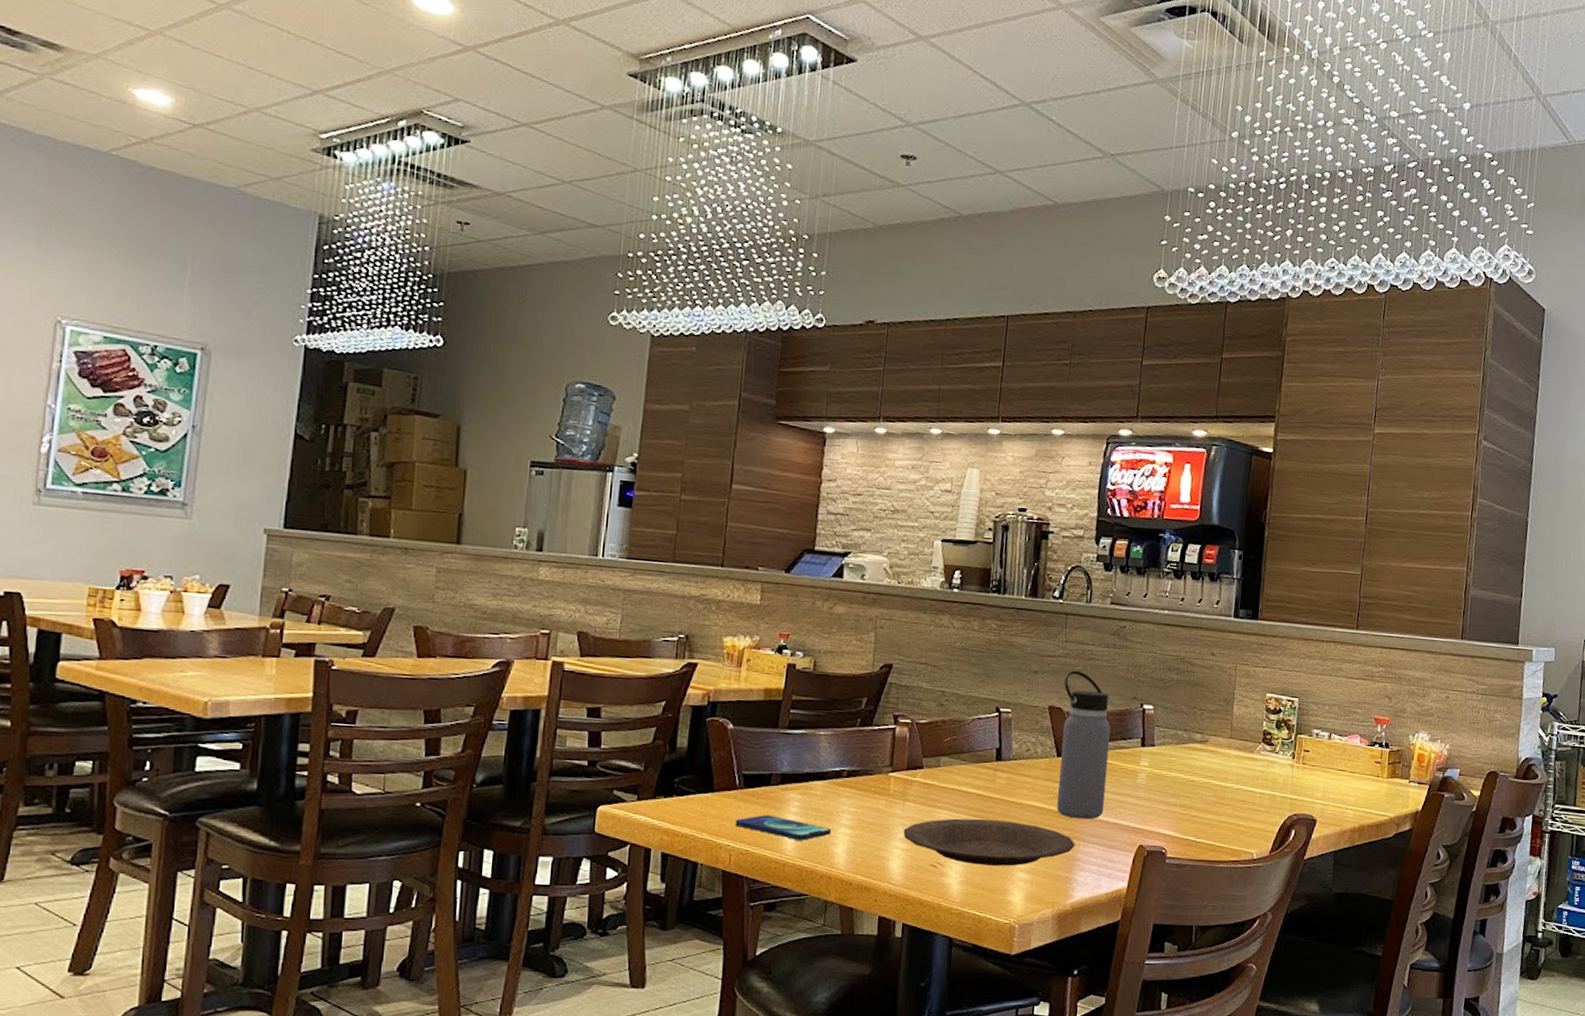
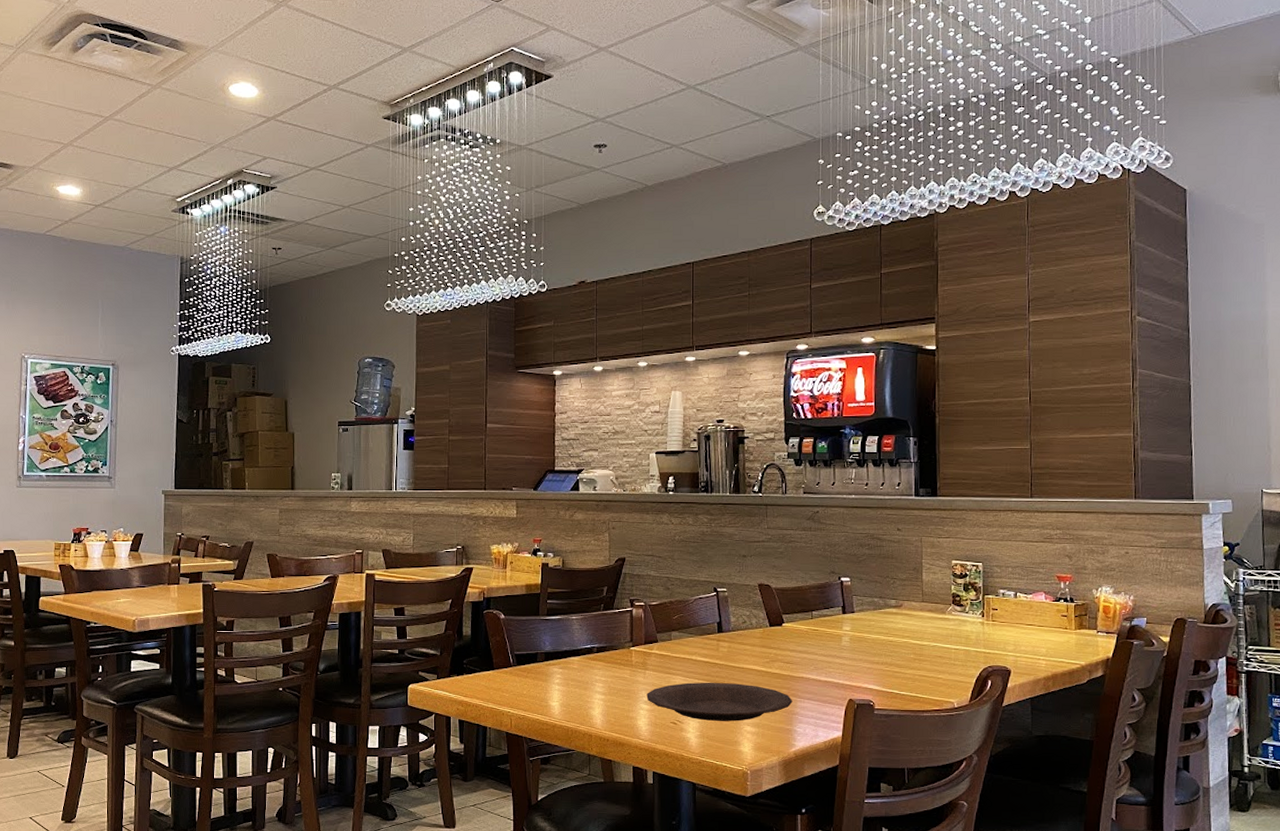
smartphone: present [735,815,832,841] -> none [513,686,589,706]
water bottle: present [1056,670,1111,820] -> none [770,552,815,679]

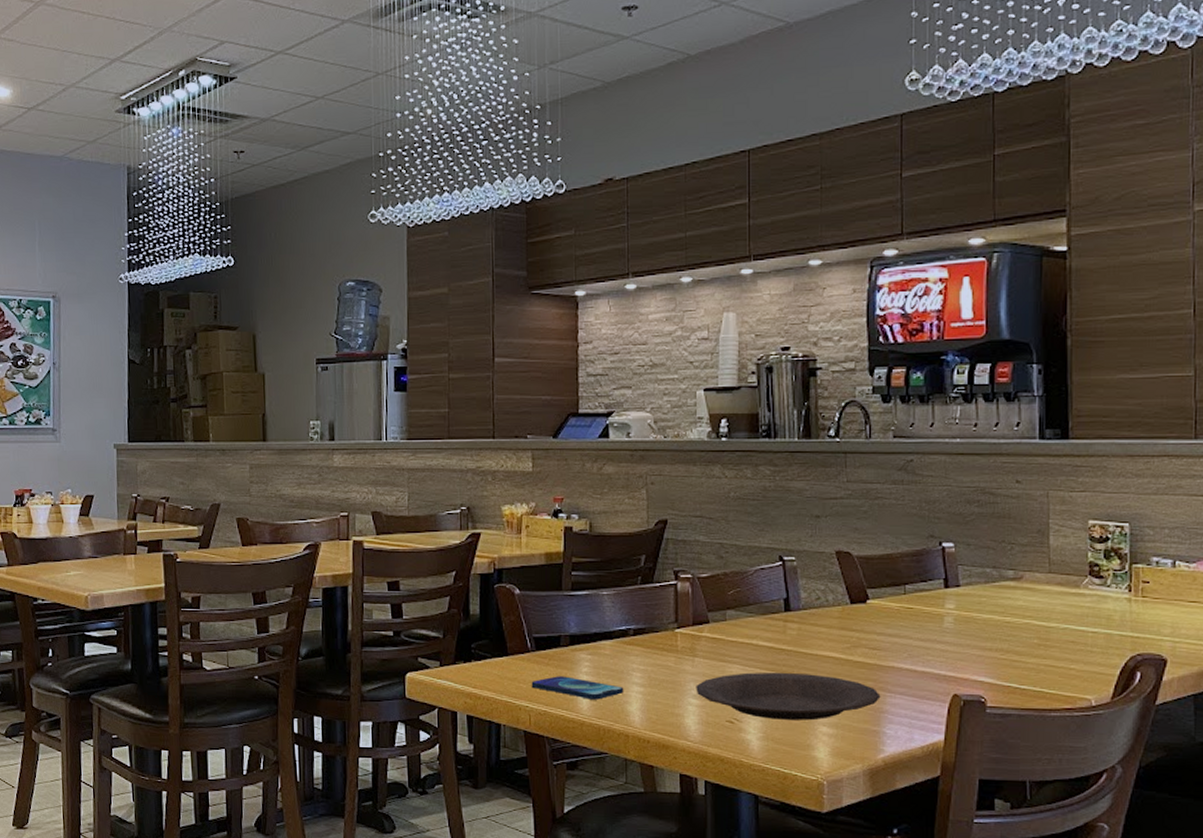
smartphone: none [513,686,589,706] -> present [531,676,624,700]

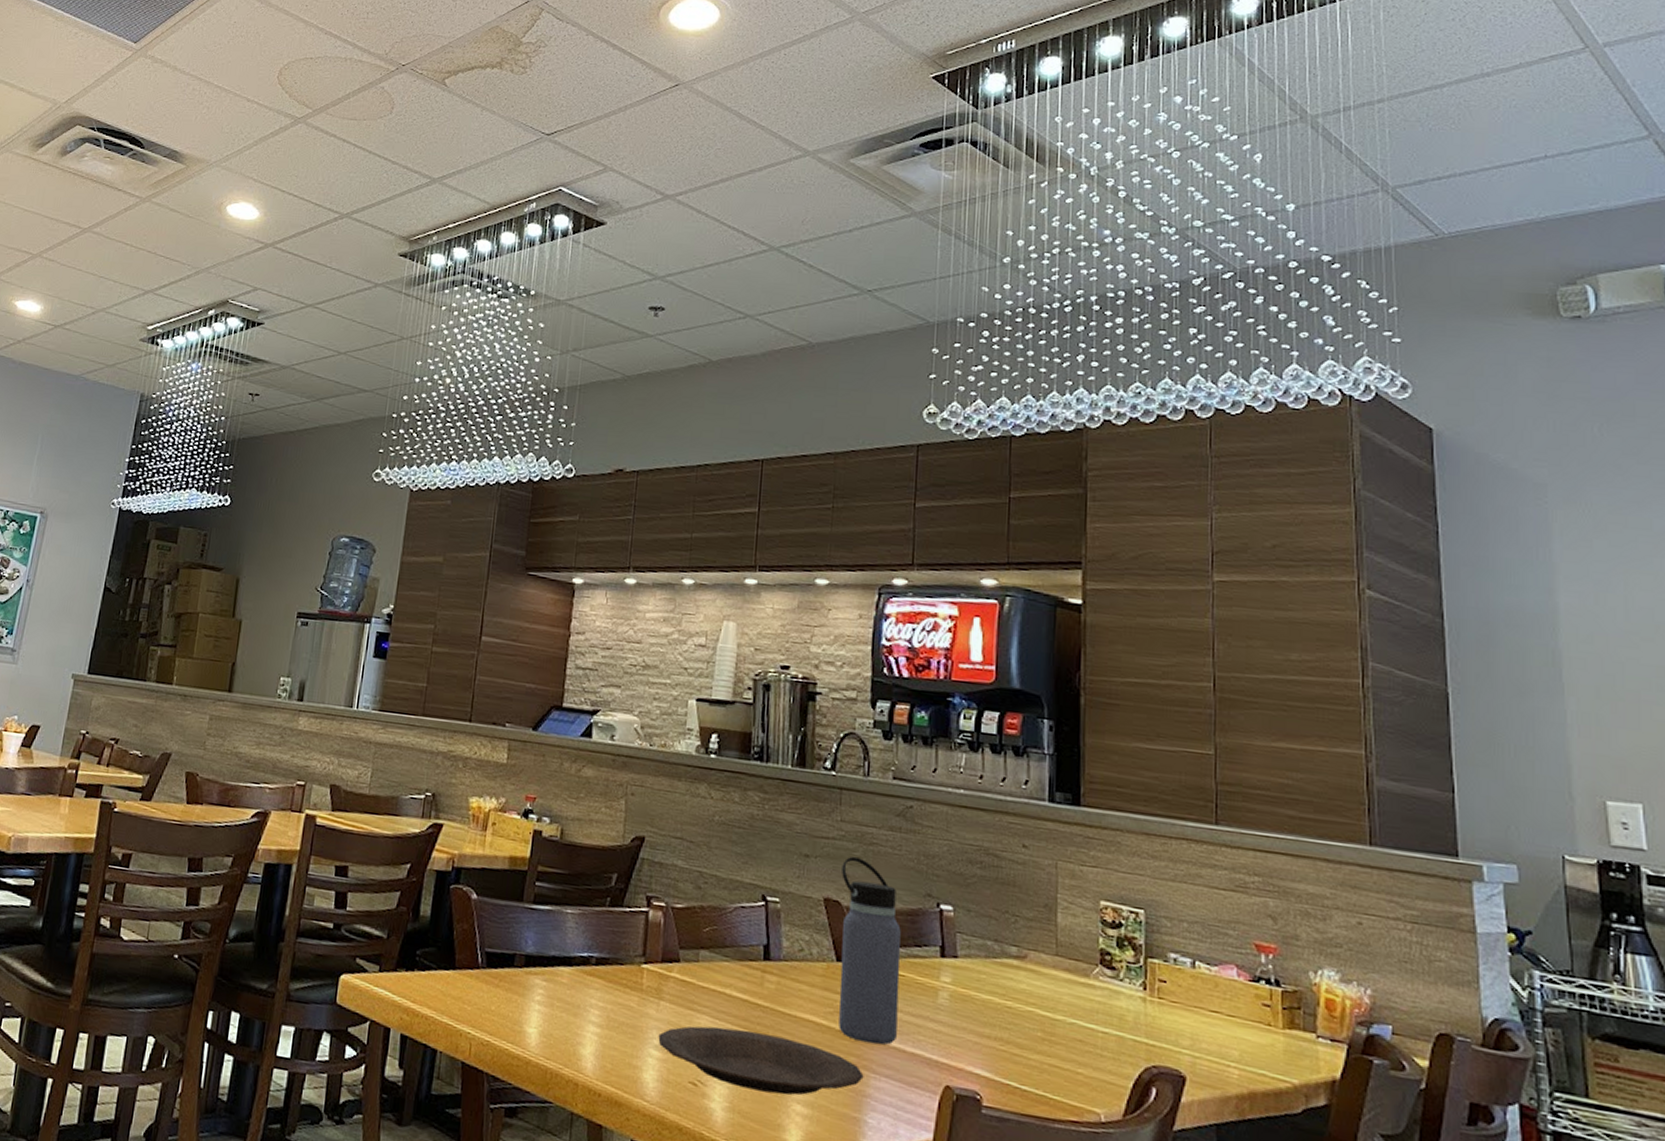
smartphone: present [531,676,624,700] -> none [476,1000,579,1037]
water bottle: none [851,511,909,669] -> present [838,856,901,1045]

